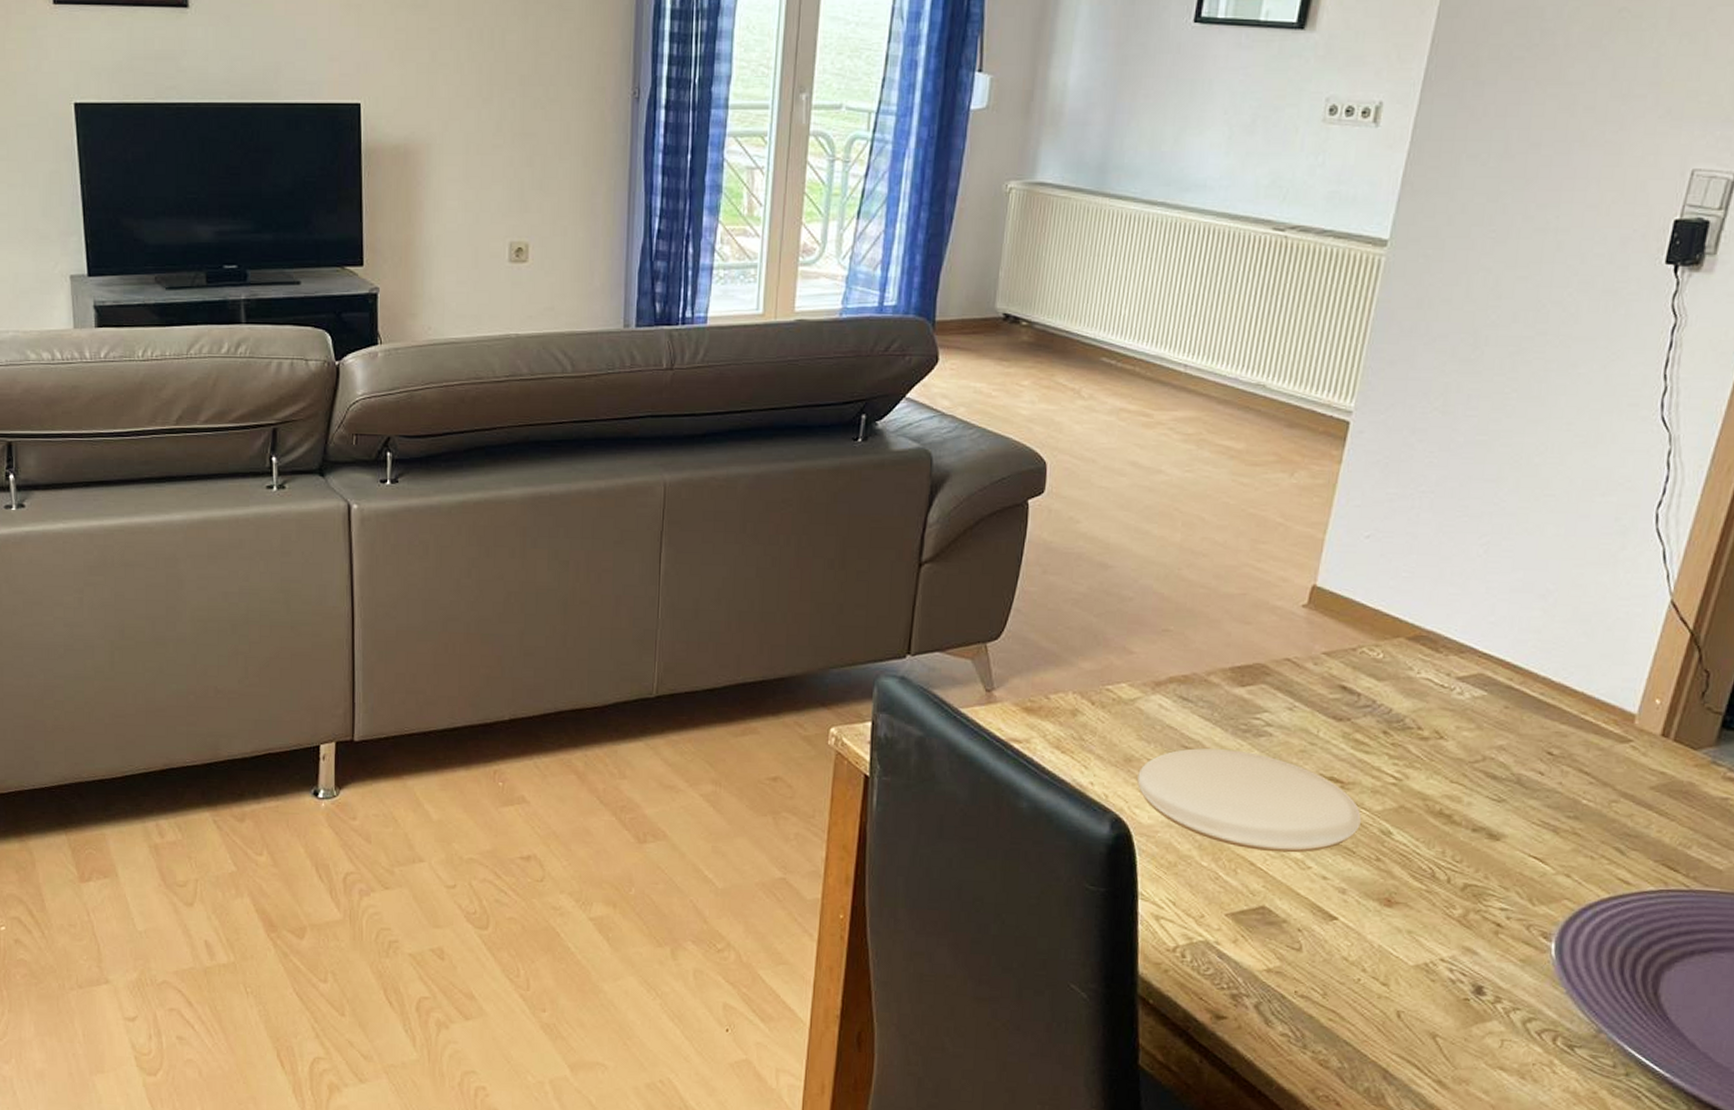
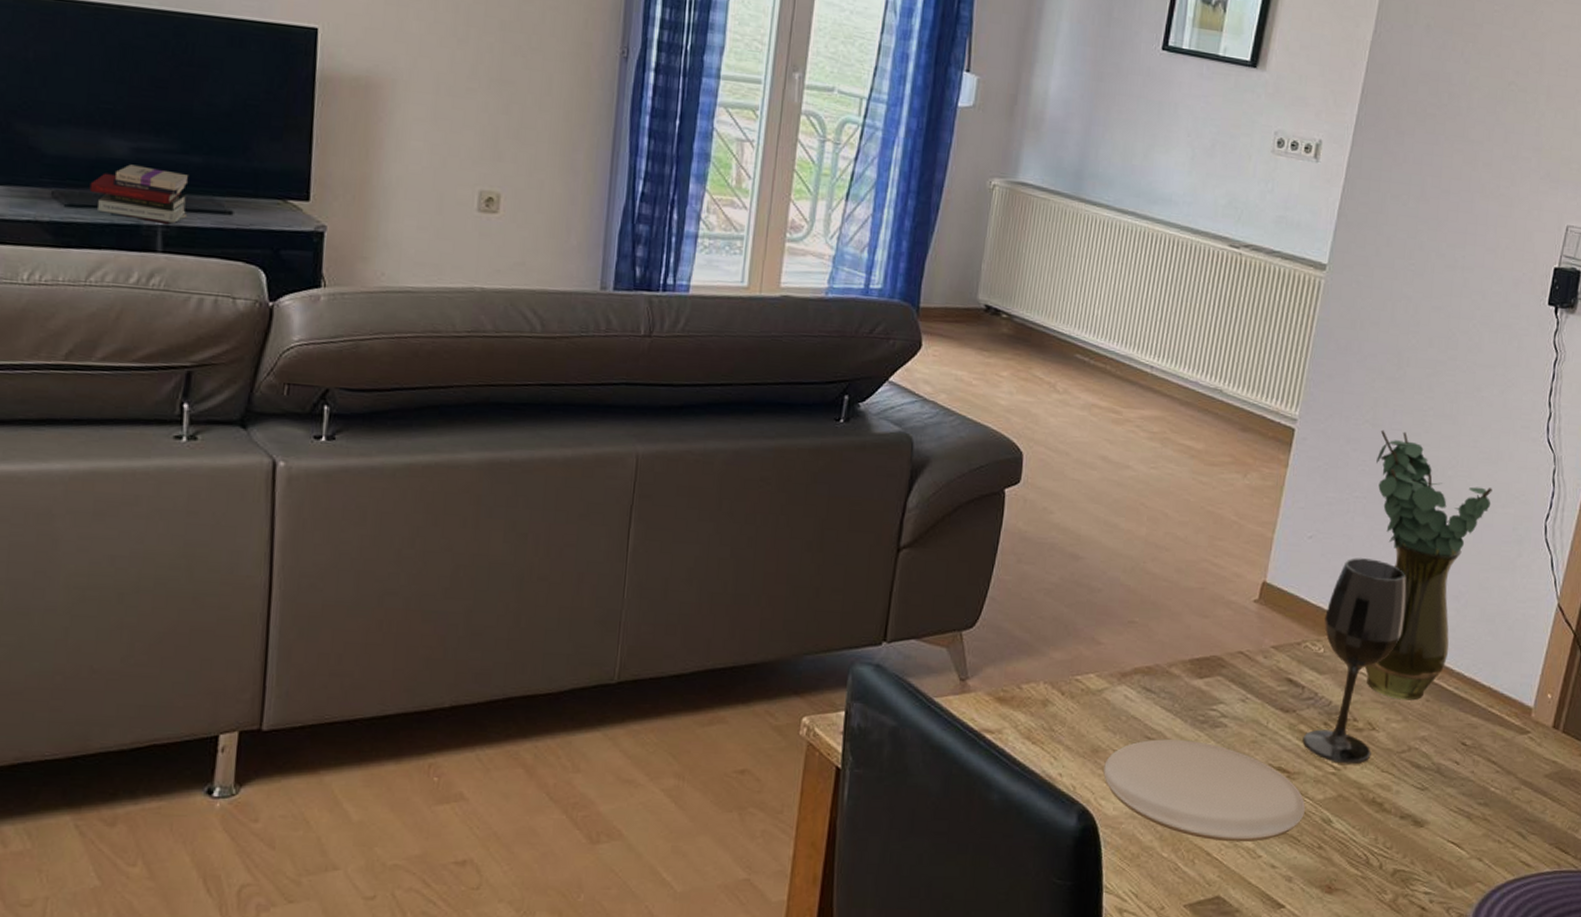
books: none [184,247,264,299] -> present [89,164,189,226]
wine glass: none [1358,557,1482,775] -> present [1302,558,1406,765]
vase: none [1432,417,1590,708] -> present [1365,429,1493,701]

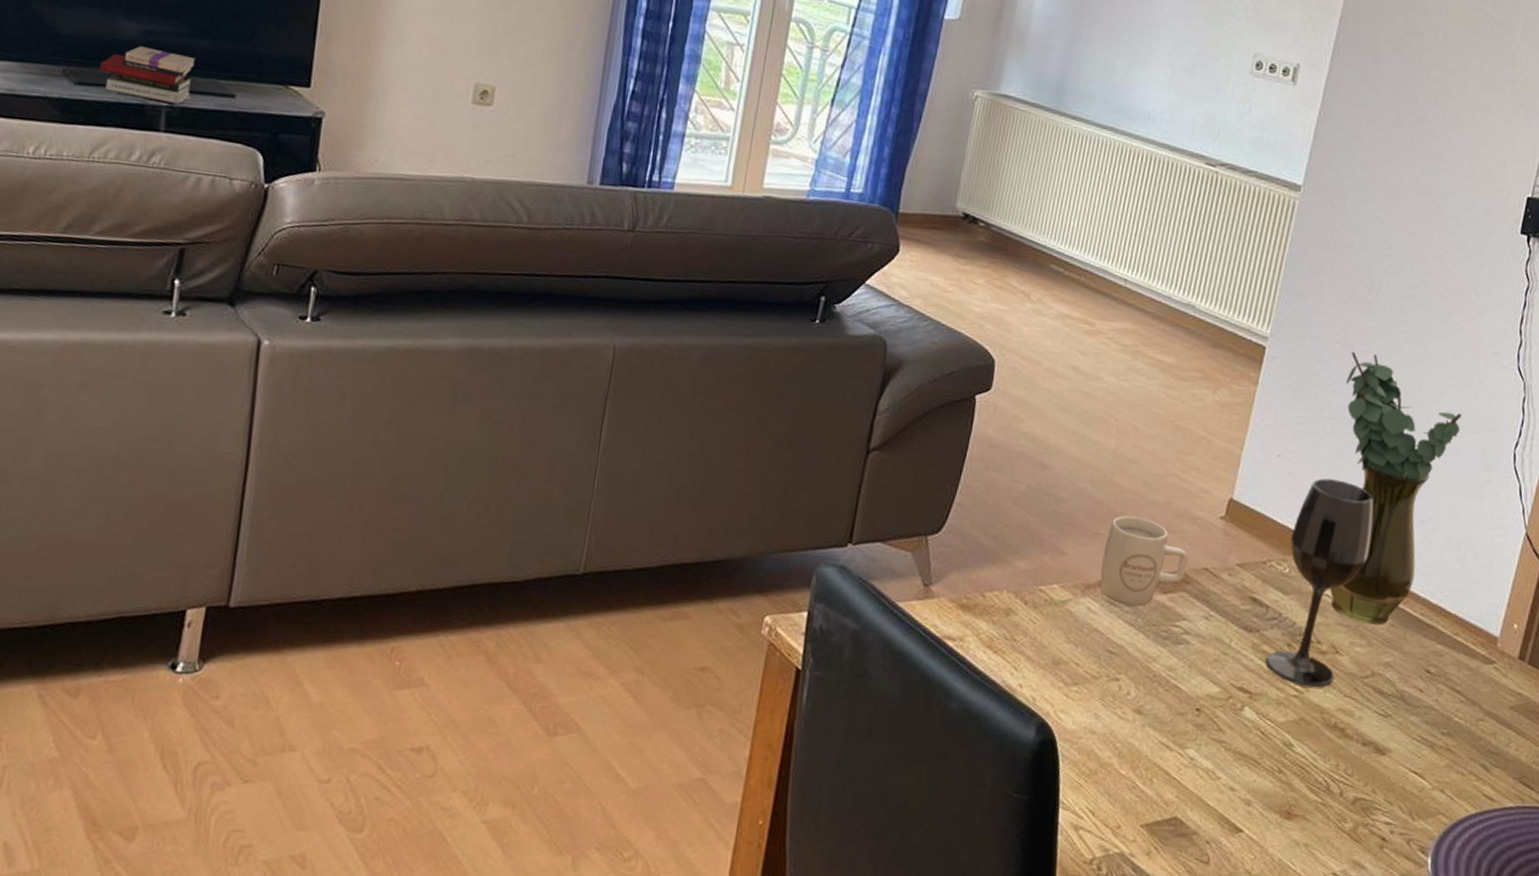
plate: present [1103,739,1305,843] -> none [1064,653,1266,763]
mug: none [1135,603,1223,692] -> present [1099,515,1188,607]

